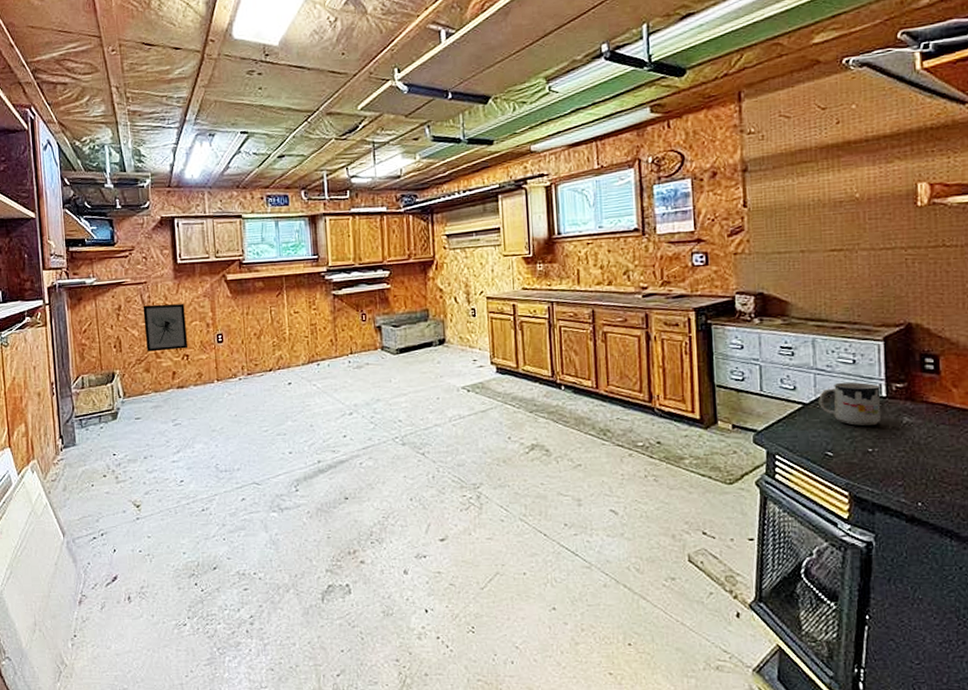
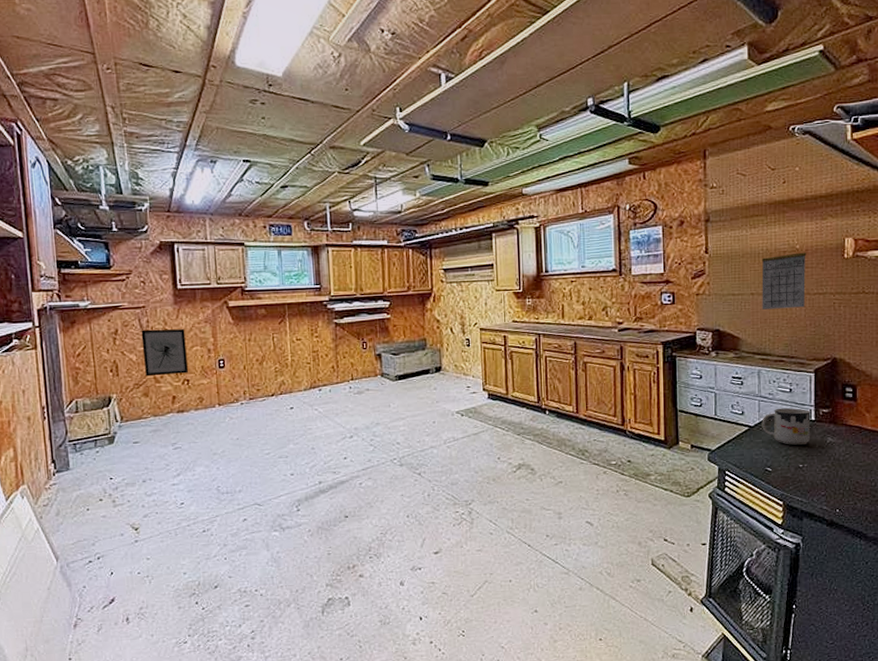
calendar: none [812,193,869,269] -> present [761,244,806,310]

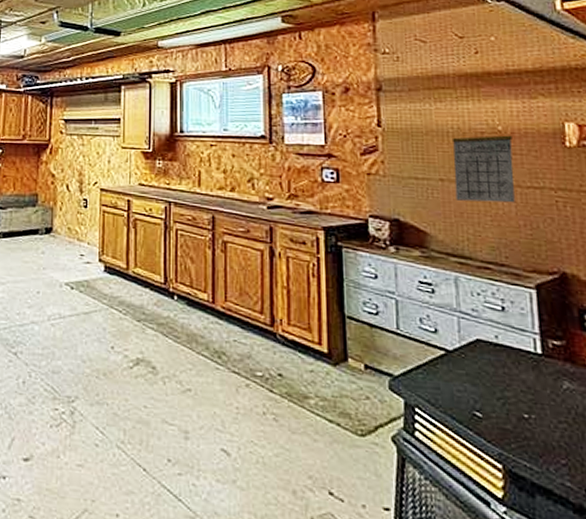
mug: present [762,407,811,445] -> none [463,330,538,386]

